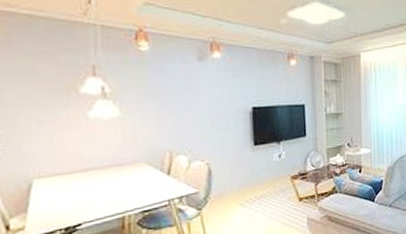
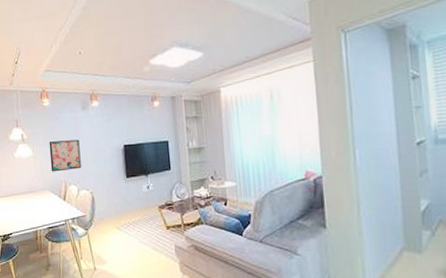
wall art: none [147,97,195,139] -> present [49,139,81,172]

